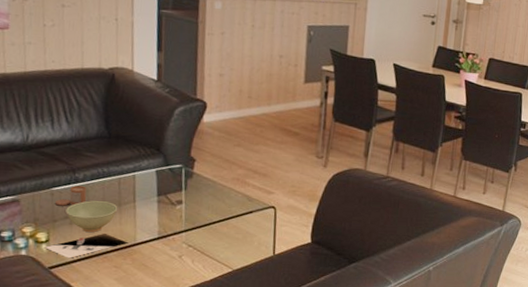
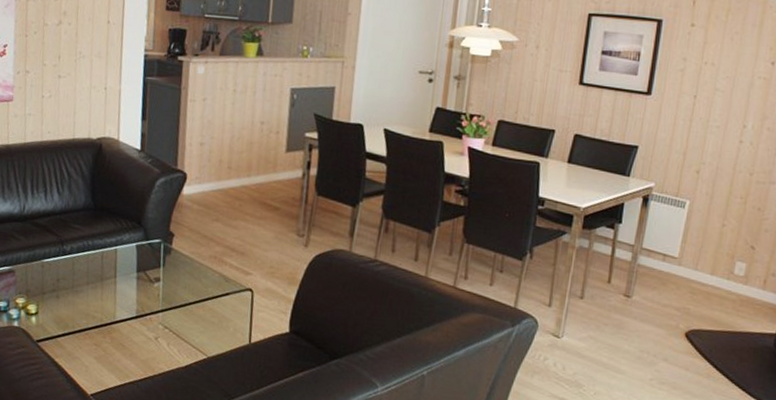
architectural model: present [45,233,128,258] -> none [34,309,108,333]
candle: present [55,185,87,206] -> none [45,258,73,279]
bowl: present [66,200,118,232] -> none [53,274,100,307]

